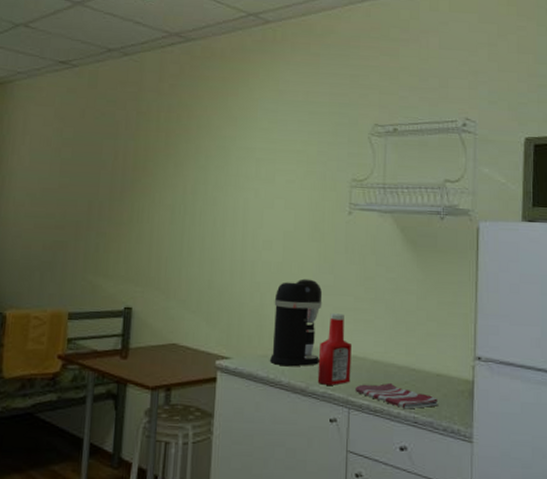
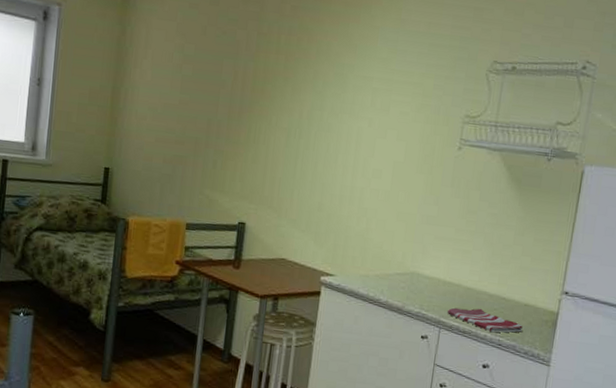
coffee maker: present [270,278,323,366] -> none [371,208,426,288]
ketchup bottle: present [317,313,351,385] -> none [413,242,448,307]

